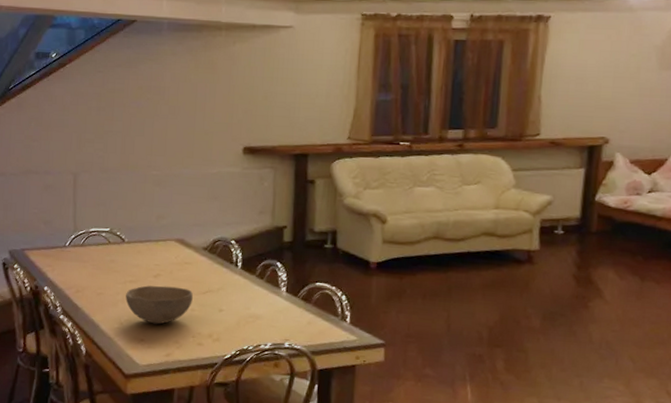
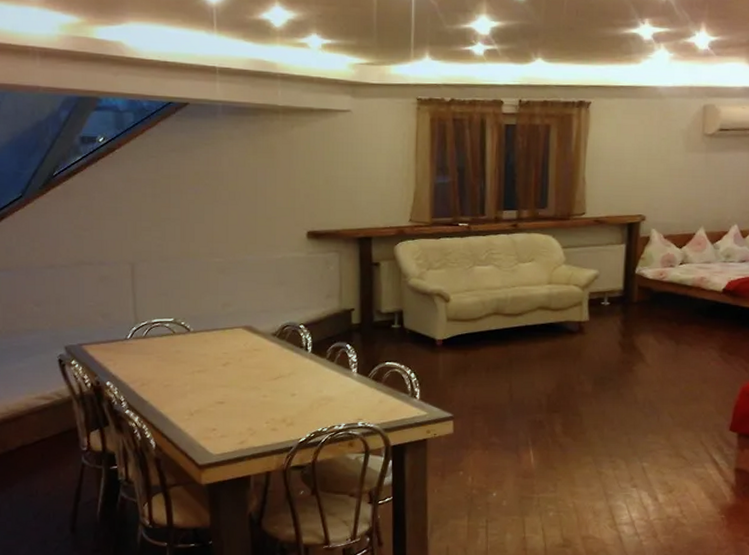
bowl: present [126,285,193,325] -> none [195,374,264,413]

